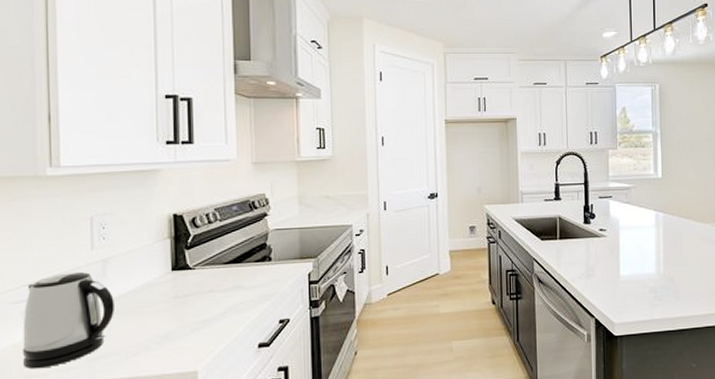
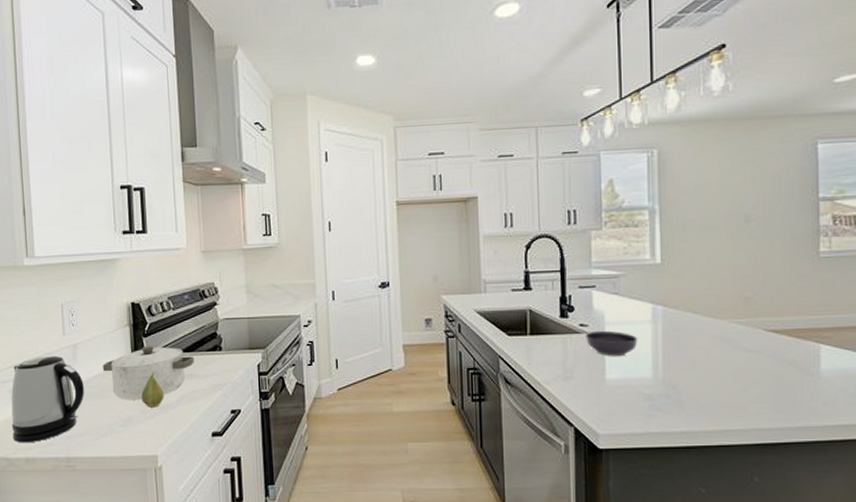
cooking pot: none [137,257,241,316] -> present [102,345,194,400]
fruit: none [181,284,207,322] -> present [141,371,164,408]
bowl: none [604,234,645,257] -> present [586,330,638,357]

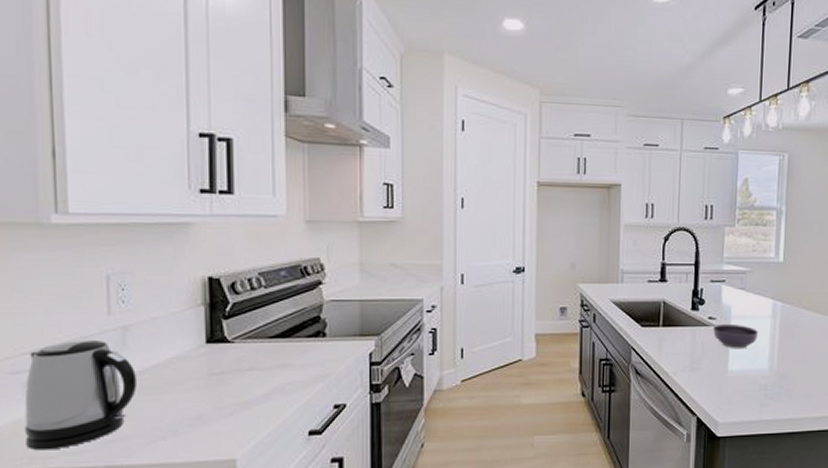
cooking pot: present [102,345,194,400] -> none [164,329,290,395]
fruit: present [141,371,164,408] -> none [217,360,248,403]

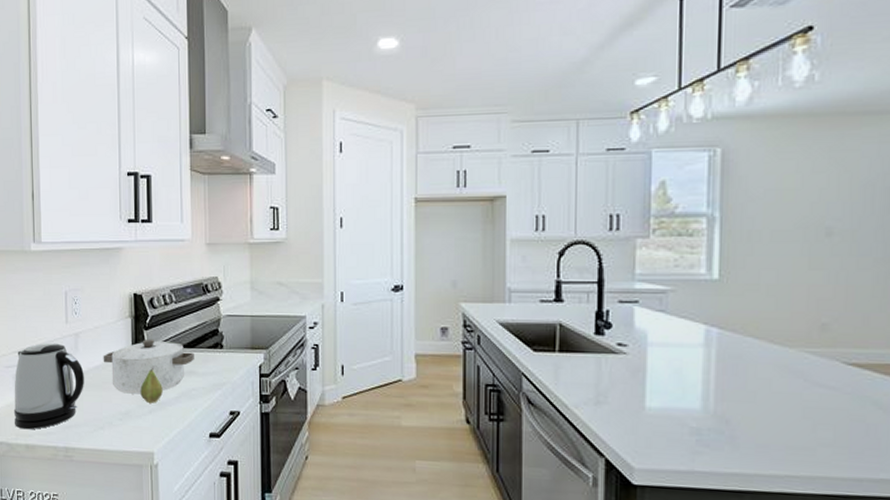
cooking pot: none [164,329,290,395] -> present [103,338,194,394]
fruit: none [217,360,248,403] -> present [140,365,163,403]
bowl: present [713,323,759,349] -> none [624,351,687,383]

